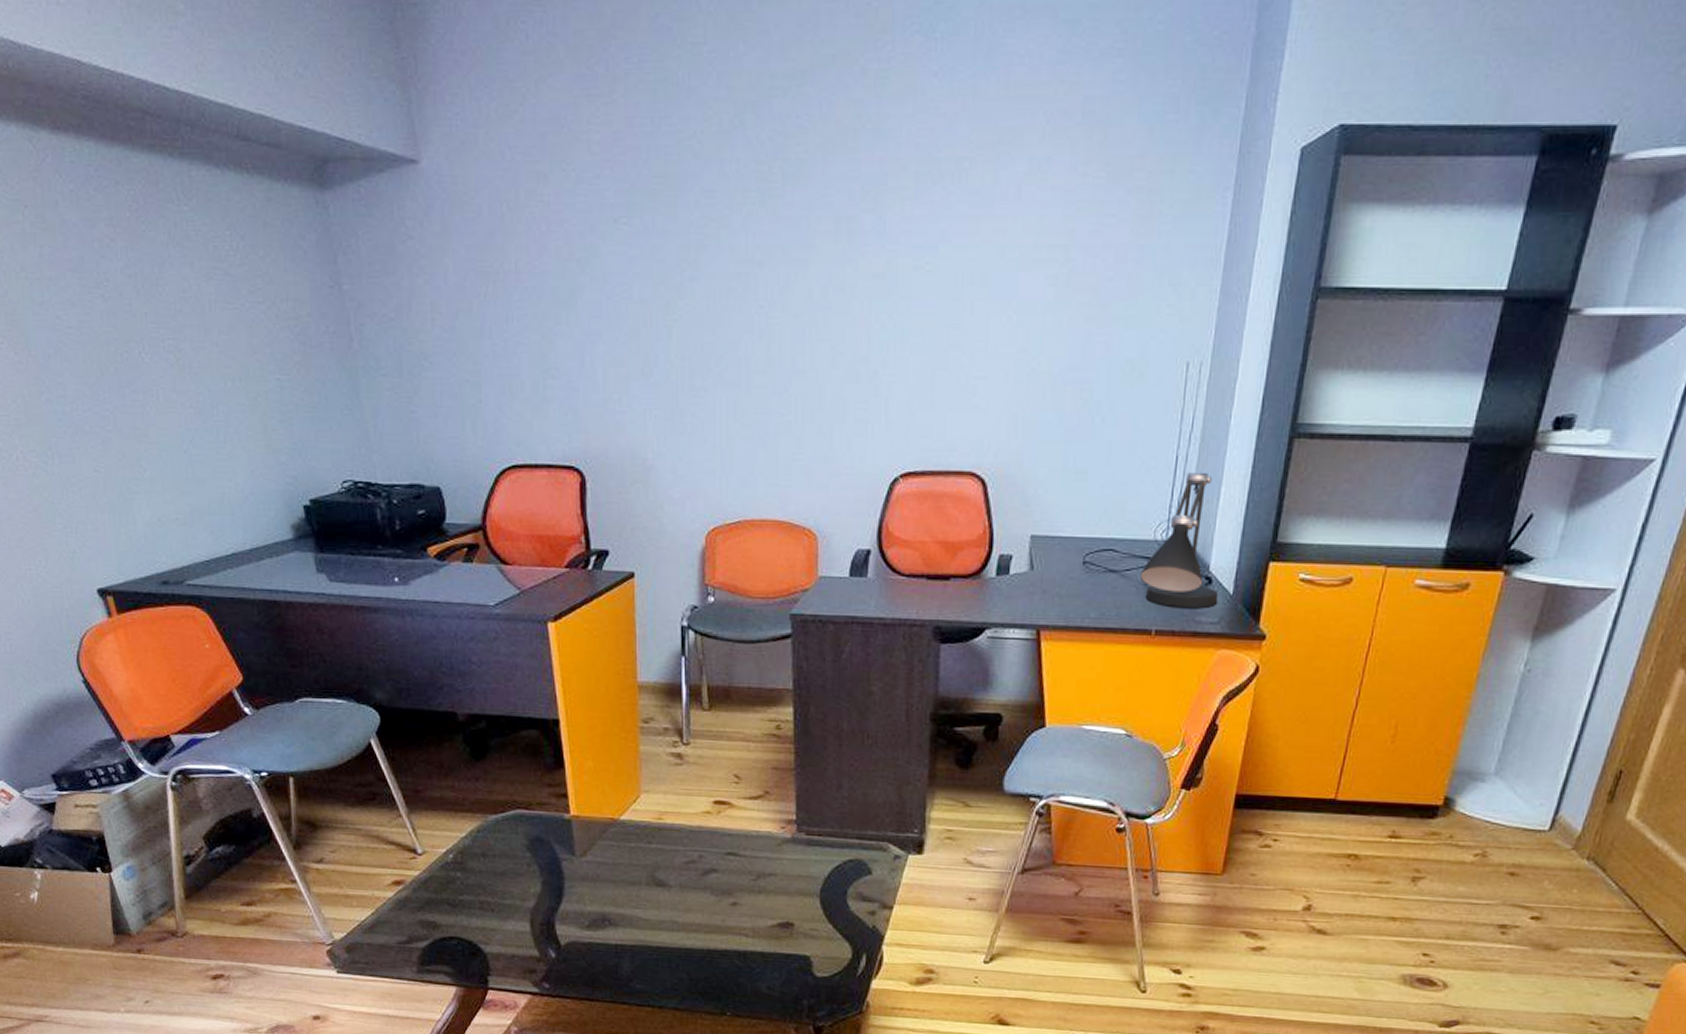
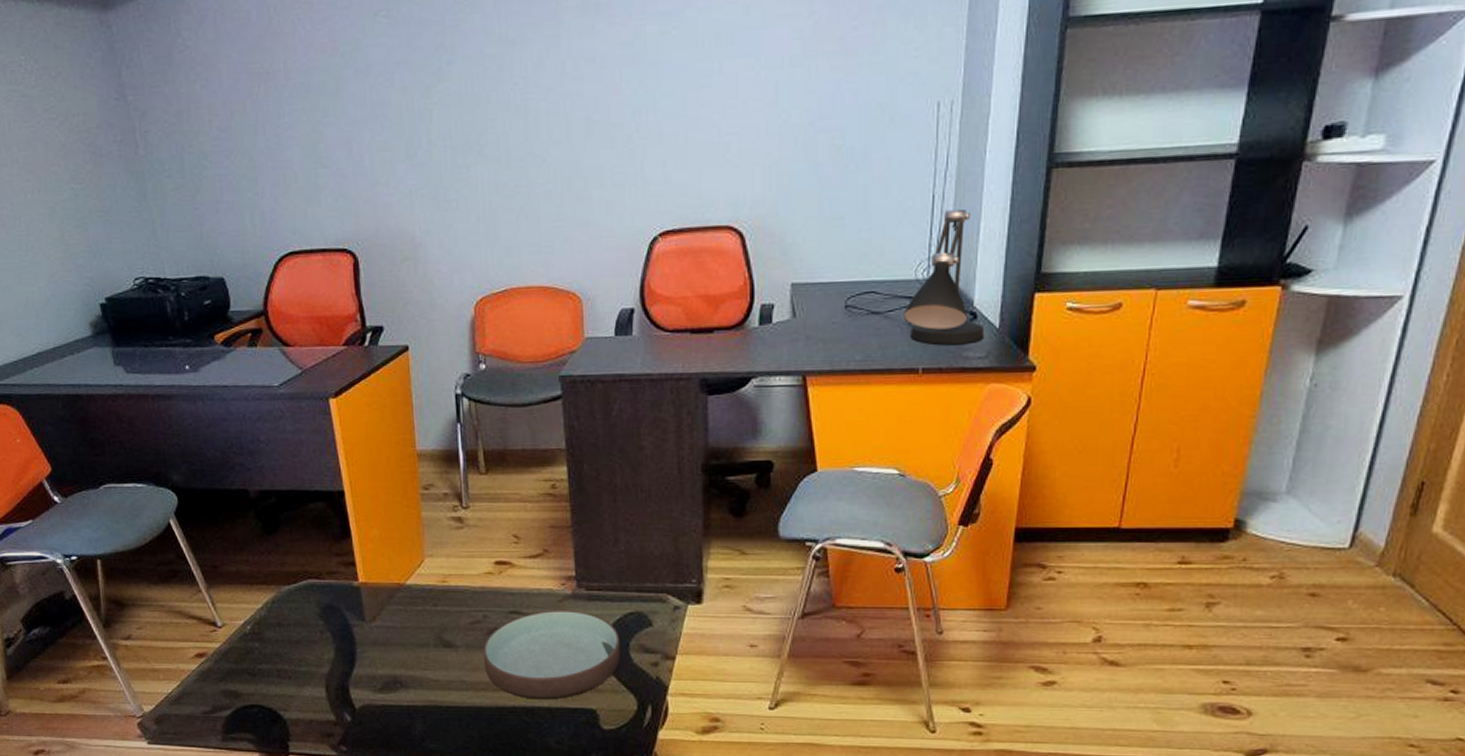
bowl: none [697,853,838,945] -> present [483,610,621,700]

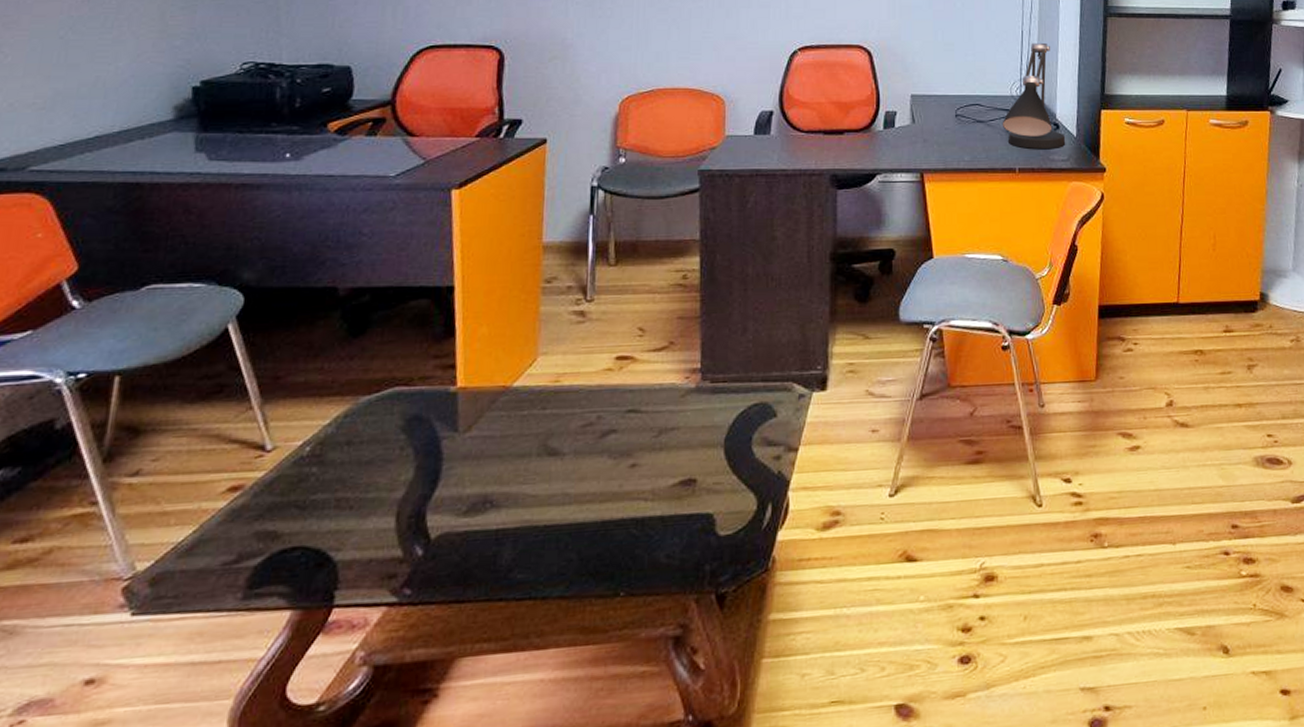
bowl: present [483,610,621,700] -> none [592,404,743,509]

